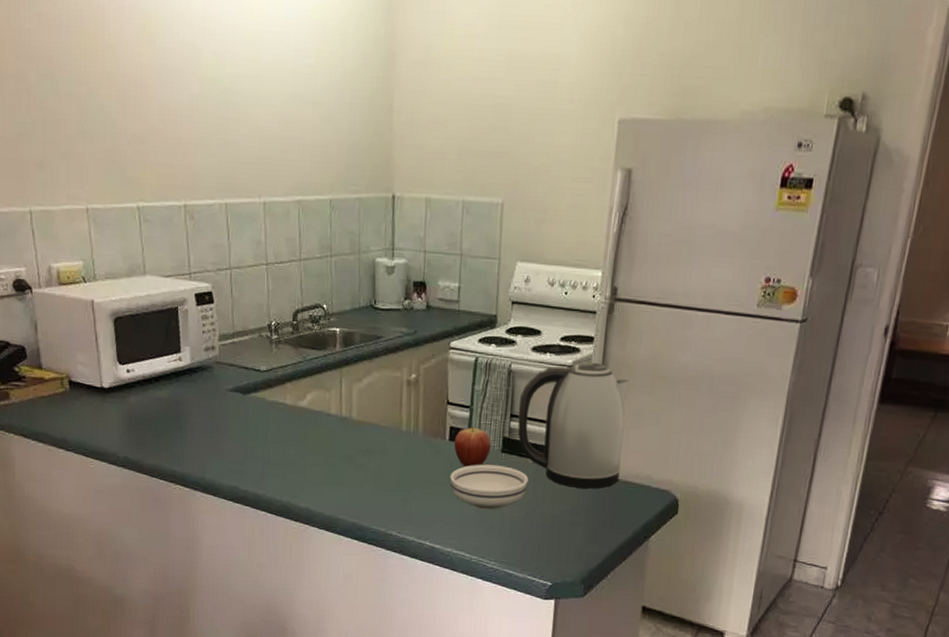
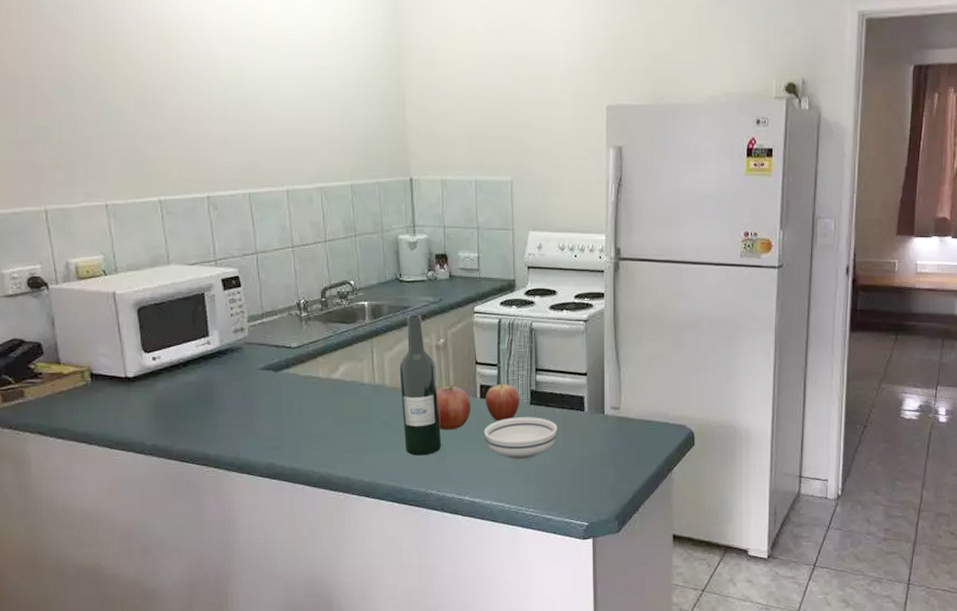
wine bottle: none [367,346,406,495] -> present [399,315,442,456]
fruit: none [403,423,439,472] -> present [437,384,472,430]
kettle: present [517,361,630,489] -> none [542,315,640,431]

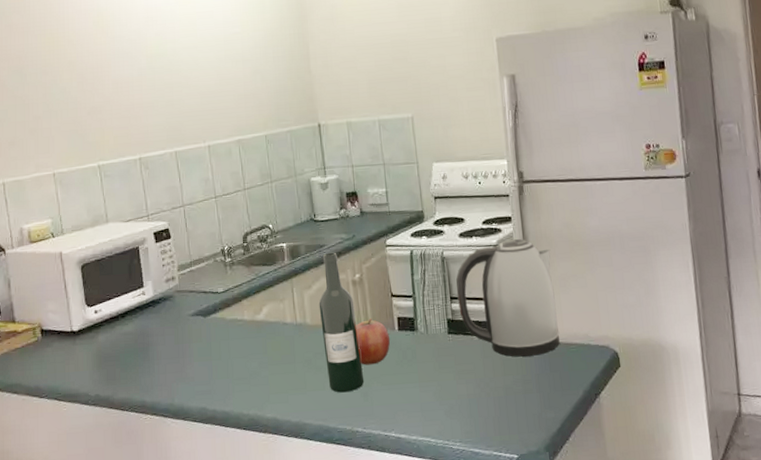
bowl: present [484,417,558,460] -> none [404,346,478,392]
fruit: present [485,382,520,421] -> none [403,313,438,353]
kettle: none [542,315,640,431] -> present [455,239,560,357]

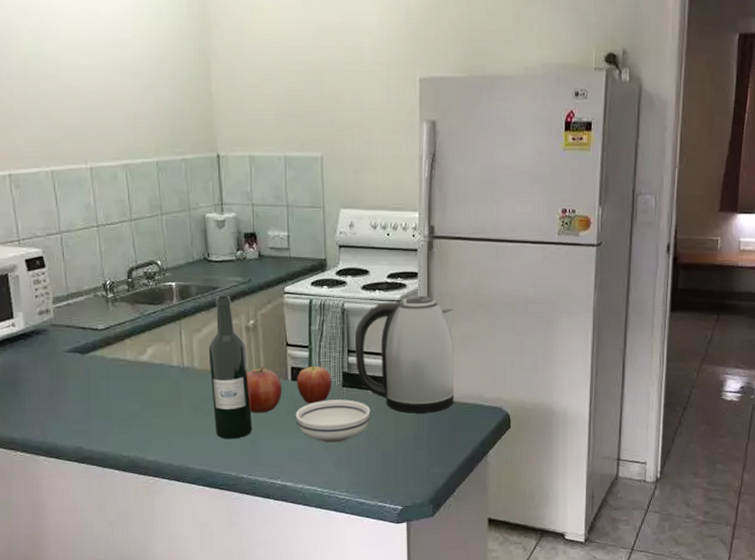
fruit: none [403,313,438,353] -> present [296,364,332,404]
bowl: none [404,346,478,392] -> present [295,399,371,444]

